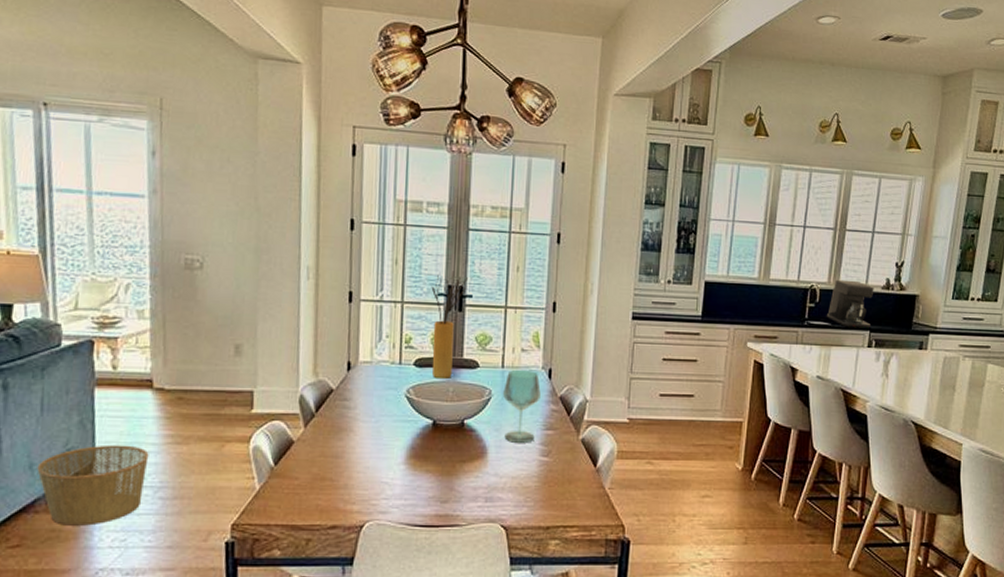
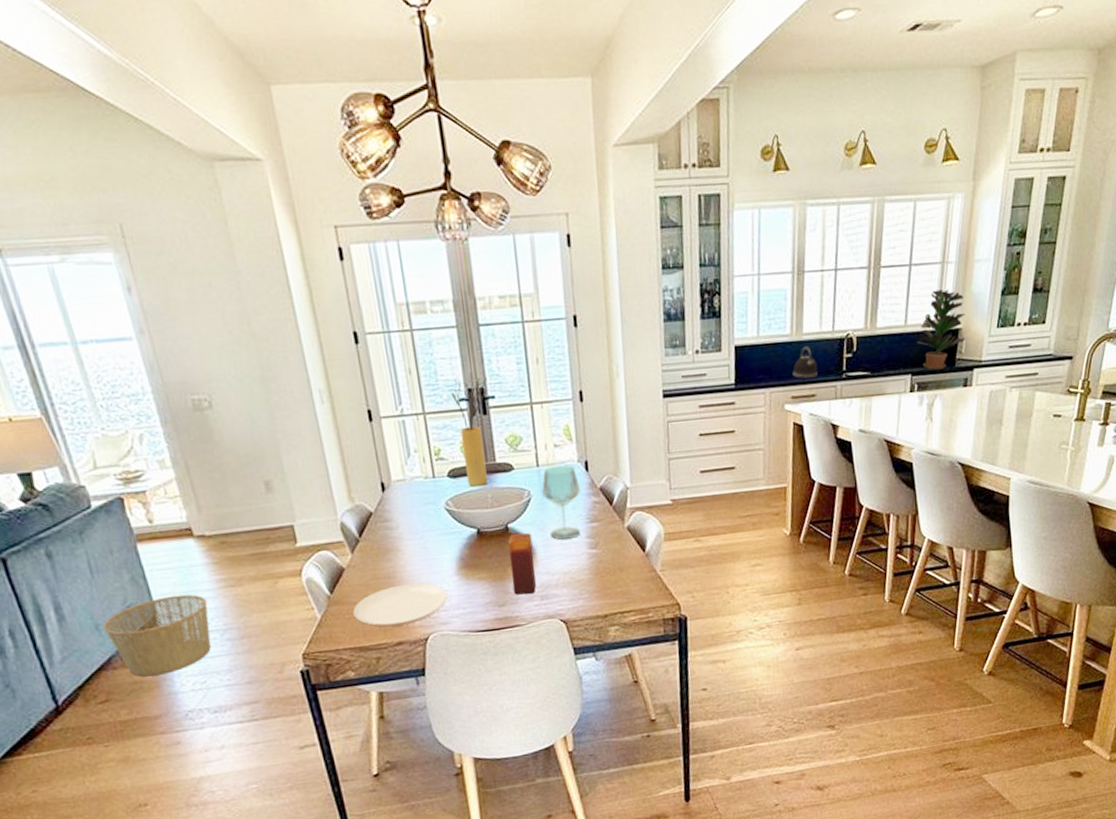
plate: none [293,466,392,508] -> present [353,583,448,628]
candle: none [458,430,486,493] -> present [508,532,537,595]
kettle: none [757,291,781,322] -> present [792,346,818,379]
coffee maker: present [826,279,874,329] -> none [865,322,914,375]
potted plant: none [877,257,923,330] -> present [917,289,965,370]

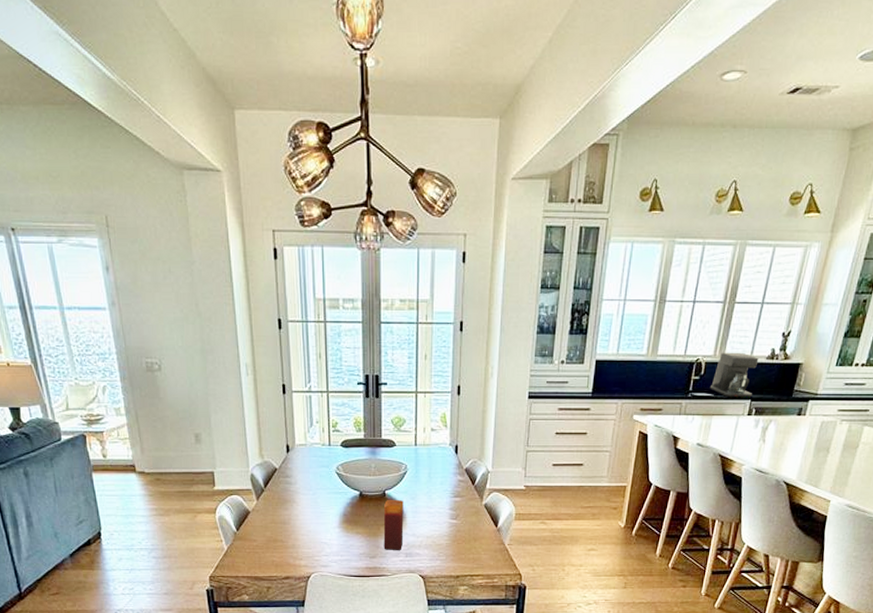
basket: present [103,594,211,677] -> none [60,517,141,579]
plate: present [353,583,448,628] -> none [253,530,330,563]
vase: present [450,372,488,488] -> none [351,362,382,457]
wine glass: present [542,466,581,540] -> none [417,448,449,509]
kettle: present [792,346,818,379] -> none [644,366,667,395]
coffee maker: none [865,322,914,375] -> present [709,352,759,398]
potted plant: present [917,289,965,370] -> none [760,327,808,398]

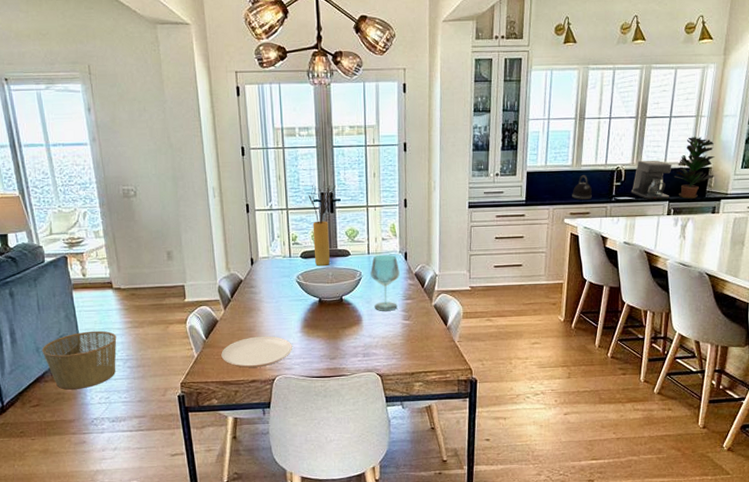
basket: none [60,517,141,579] -> present [42,330,117,390]
plate: none [253,530,330,563] -> present [221,336,292,368]
vase: none [351,362,382,457] -> present [308,181,336,267]
candle: present [383,499,404,550] -> none [342,303,361,351]
wine glass: none [417,448,449,509] -> present [370,255,400,311]
kettle: none [644,366,667,395] -> present [572,175,592,200]
potted plant: none [760,327,808,398] -> present [674,137,715,199]

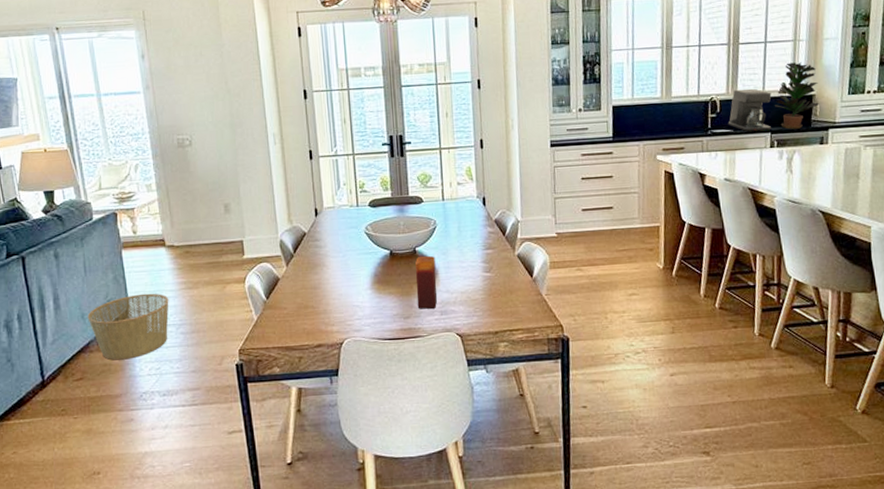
plate: present [221,336,292,368] -> none [283,294,362,331]
vase: present [308,181,336,267] -> none [375,123,406,216]
candle: none [342,303,361,351] -> present [415,255,438,309]
wine glass: present [370,255,400,311] -> none [446,201,478,263]
kettle: present [572,175,592,200] -> none [663,107,686,135]

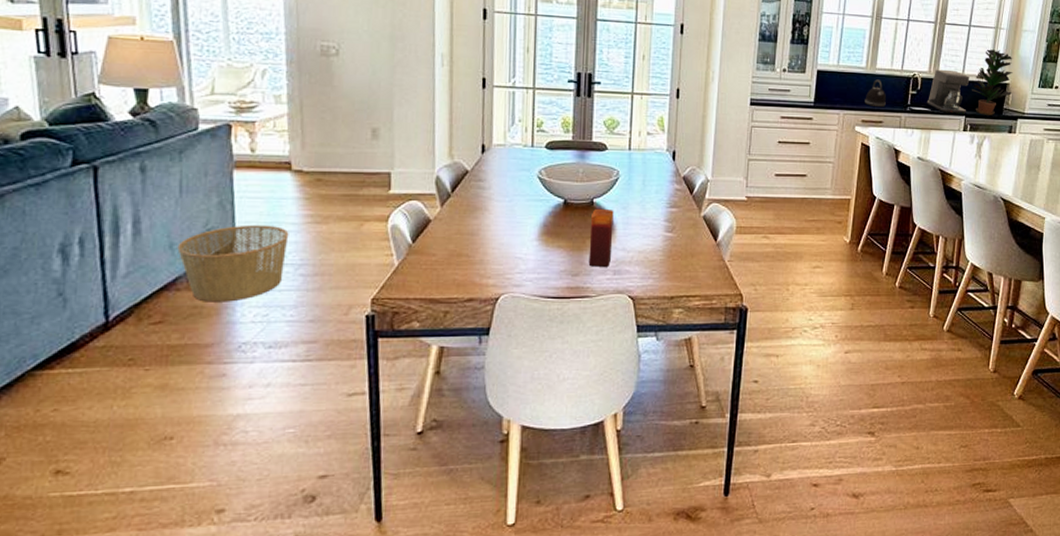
kettle: none [663,107,686,135] -> present [864,79,886,108]

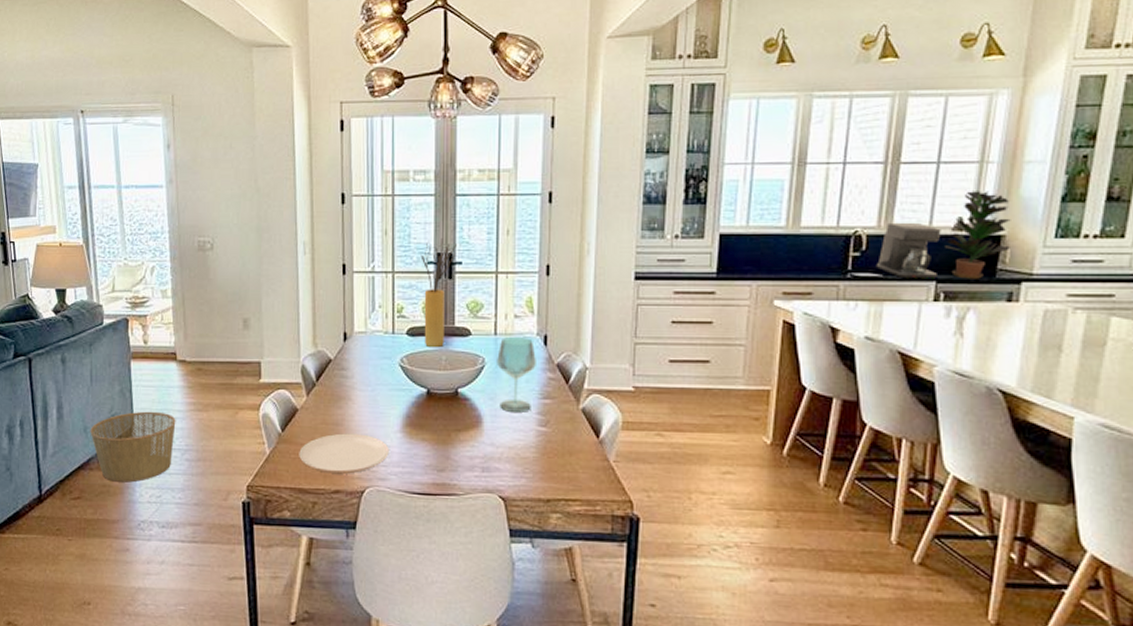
plate: none [430,243,525,282] -> present [299,433,389,474]
vase: none [561,59,596,161] -> present [420,238,457,348]
candle: present [588,208,614,267] -> none [454,399,480,463]
wine glass: none [630,152,665,220] -> present [497,337,536,412]
kettle: present [864,79,886,108] -> none [786,240,816,276]

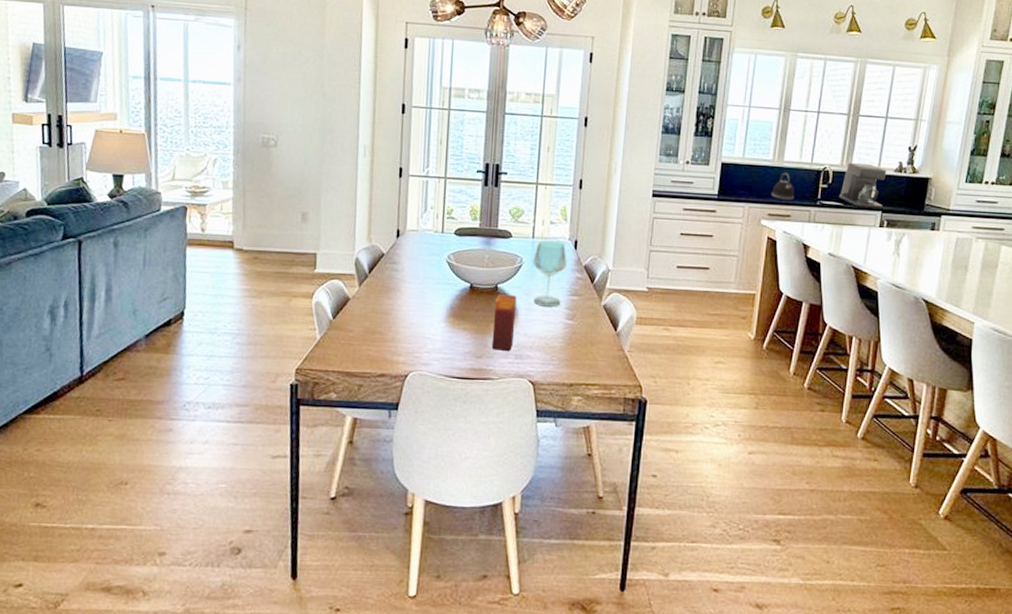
basket: present [90,411,176,483] -> none [139,296,229,365]
plate: present [299,433,389,474] -> none [348,321,433,359]
vase: present [420,238,457,348] -> none [470,150,503,248]
candle: none [454,399,480,463] -> present [491,293,517,351]
kettle: none [786,240,816,276] -> present [771,172,794,201]
potted plant: present [945,191,1011,279] -> none [889,142,936,211]

